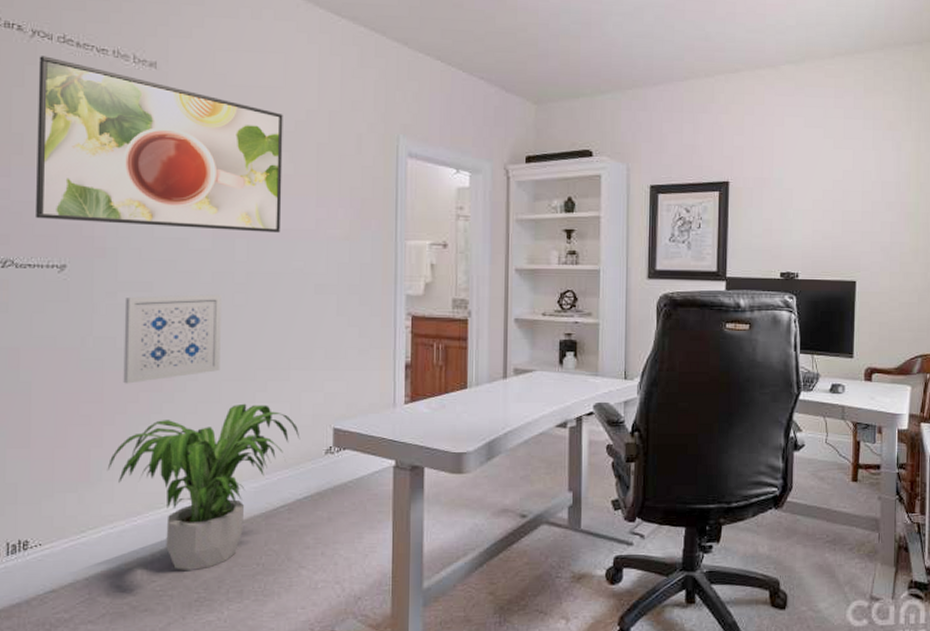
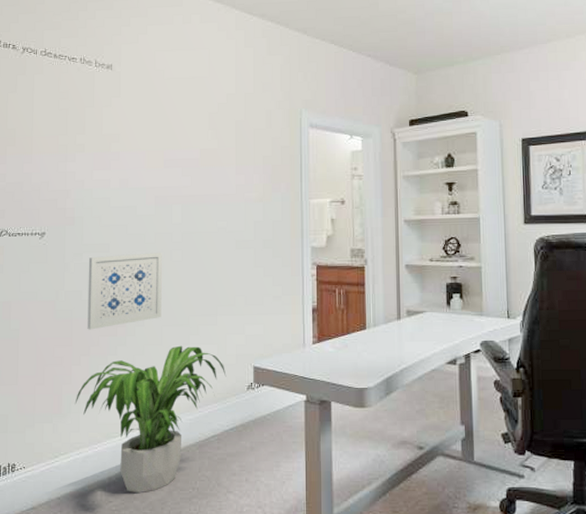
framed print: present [34,56,283,233] -> none [23,67,209,198]

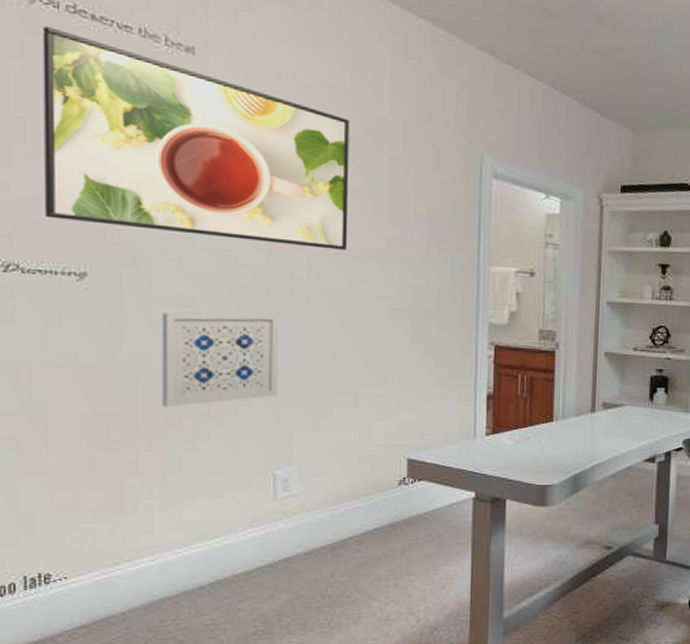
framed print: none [23,67,209,198] -> present [42,26,350,250]
potted plant: present [74,345,227,494] -> none [144,431,371,605]

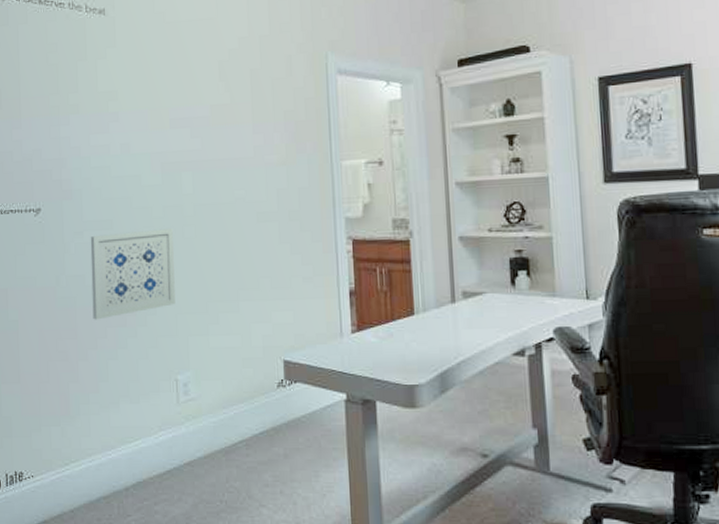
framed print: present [42,26,350,250] -> none [10,16,222,167]

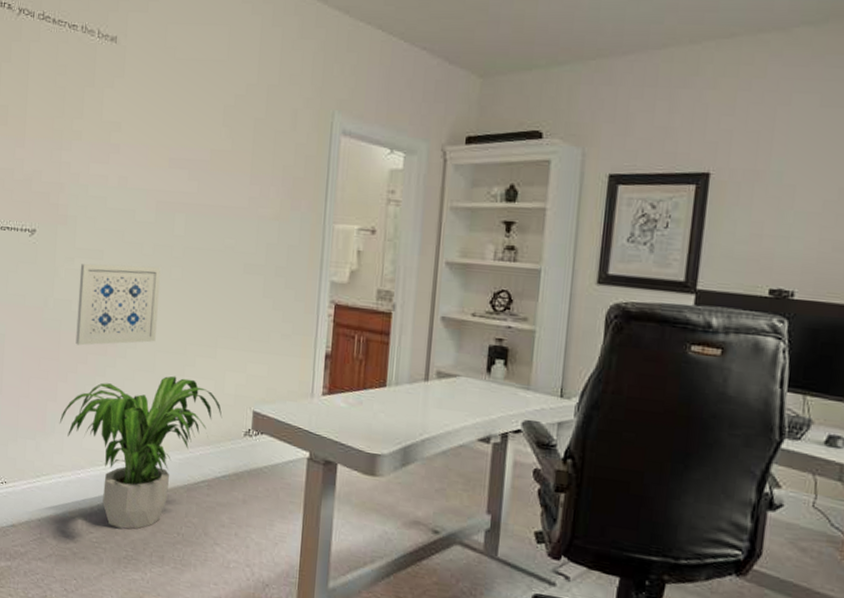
potted plant: none [83,336,253,507] -> present [59,375,223,530]

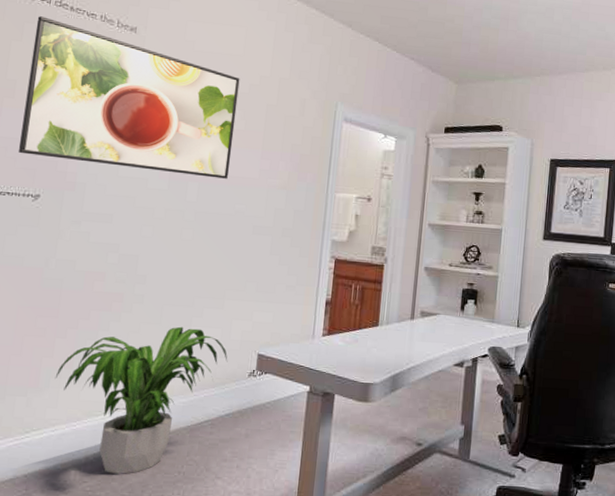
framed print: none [14,33,225,209] -> present [18,16,240,179]
wall art: present [75,263,160,346] -> none [78,226,171,303]

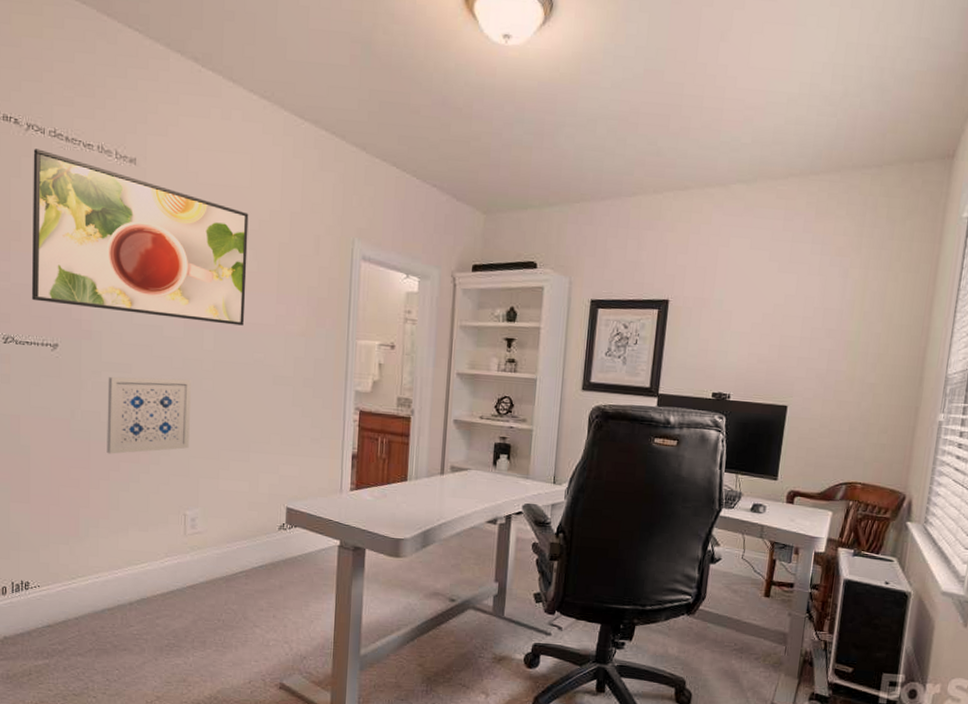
potted plant: present [55,326,228,475] -> none [93,479,258,621]
wall art: none [78,226,171,303] -> present [106,376,191,454]

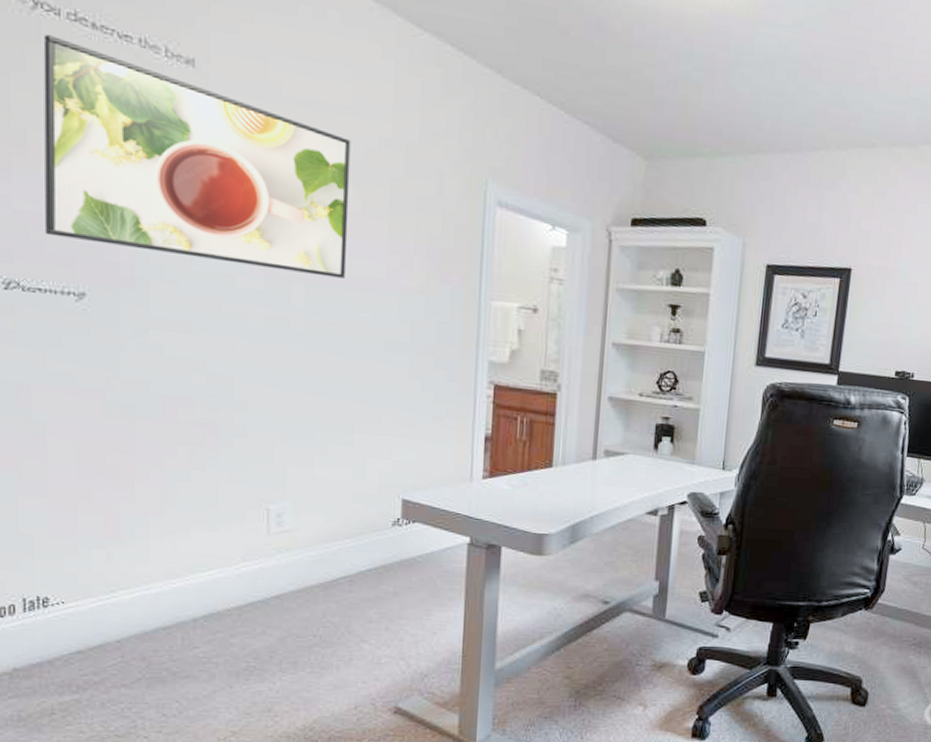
wall art: present [106,376,191,454] -> none [158,337,275,435]

